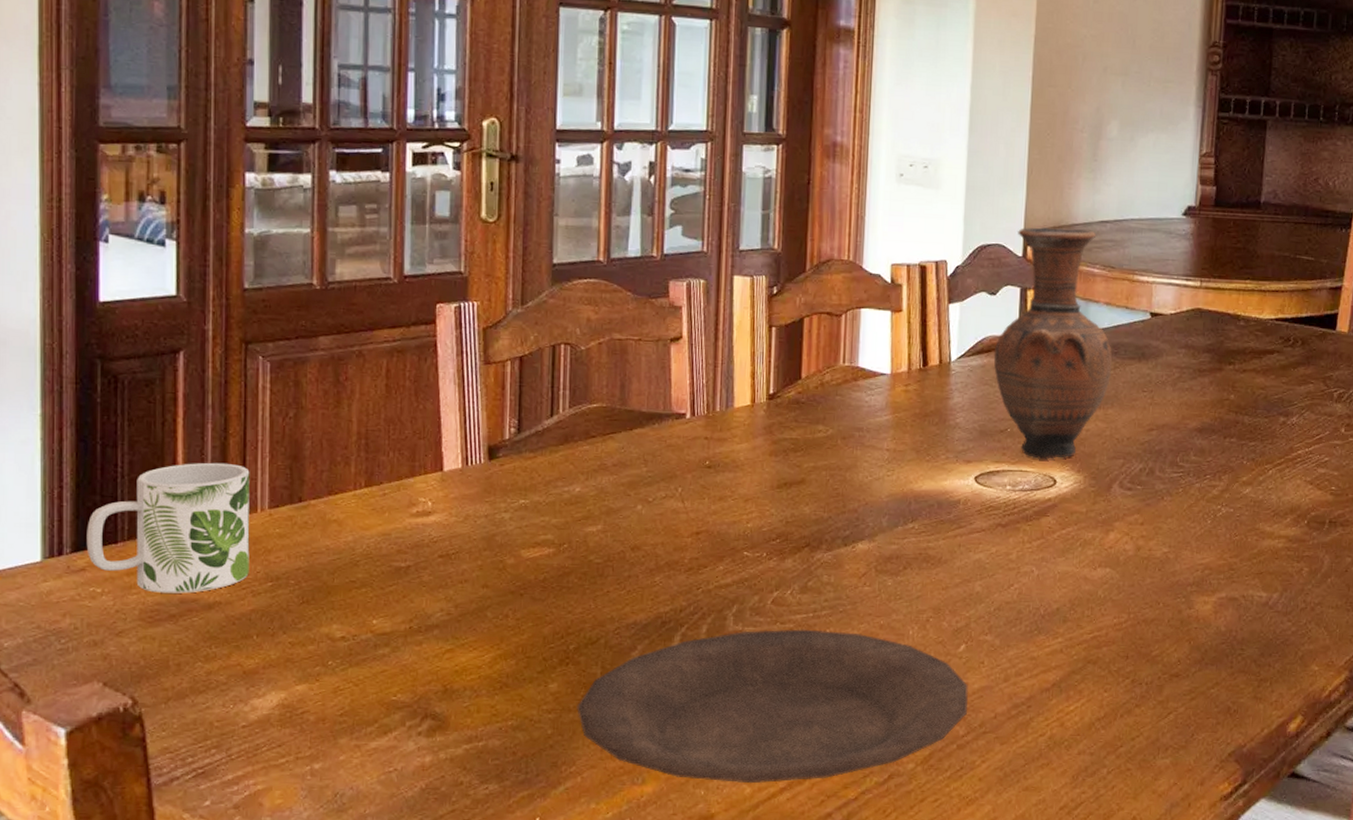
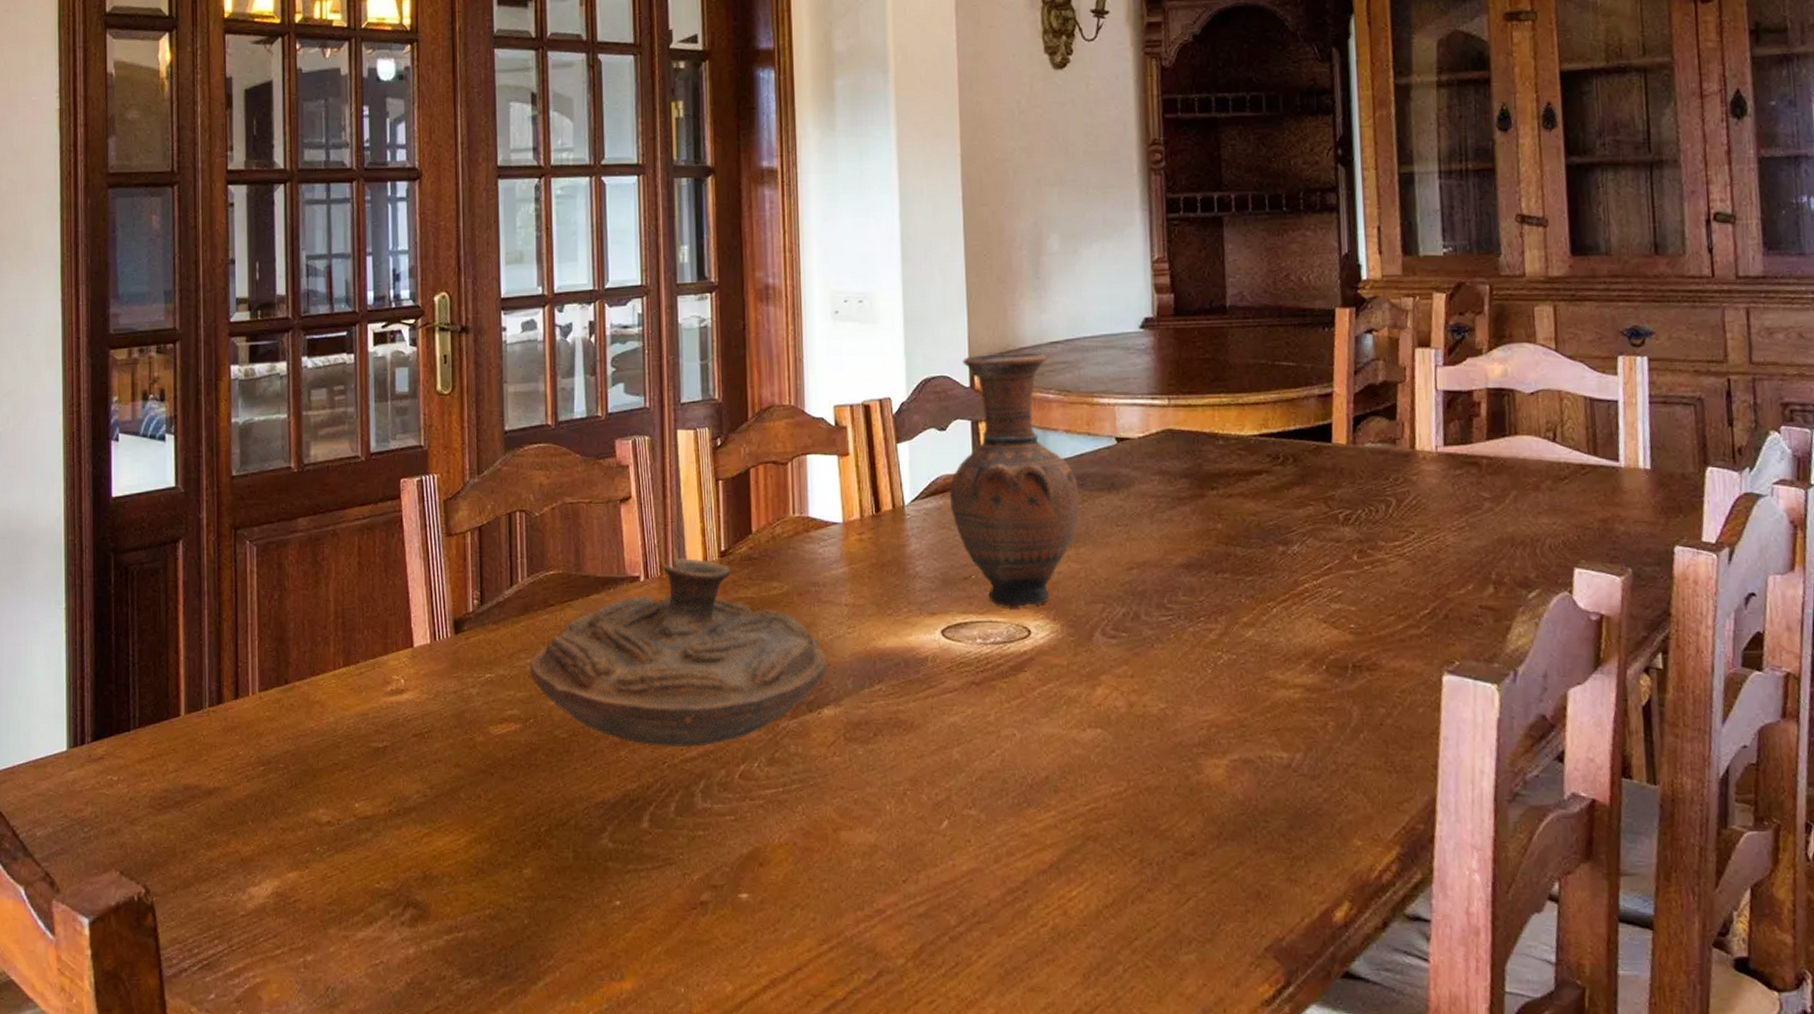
mug: present [86,462,250,593] -> none [104,647,243,780]
decorative bowl: none [567,398,865,575] -> present [530,558,827,748]
plate: present [577,629,969,784] -> none [551,806,958,981]

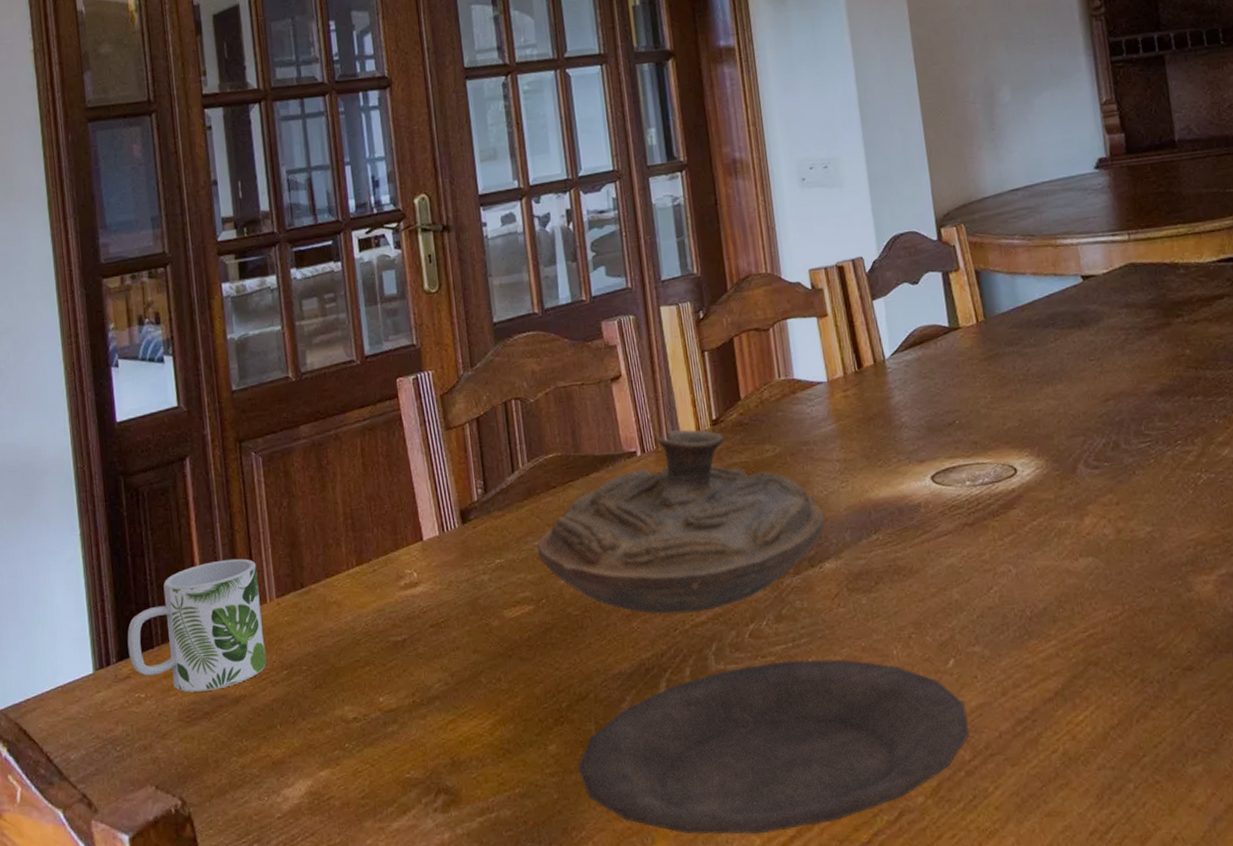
mug: none [104,647,243,780] -> present [127,558,267,693]
plate: none [551,806,958,981] -> present [577,659,969,834]
vase: present [949,352,1079,607] -> none [926,200,1053,448]

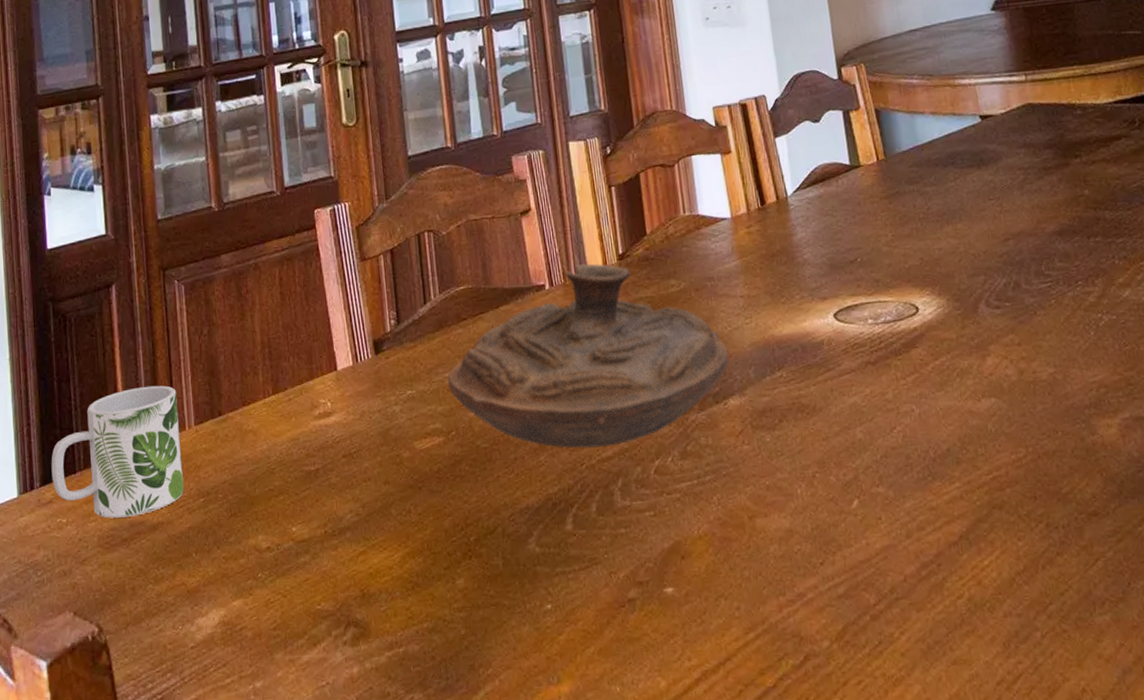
plate: present [577,659,969,834] -> none [485,497,874,676]

